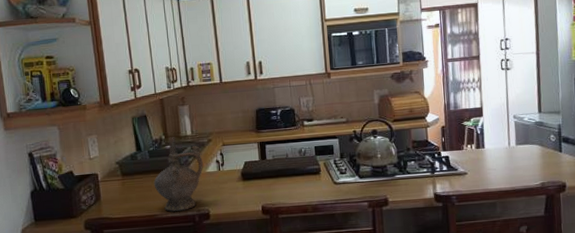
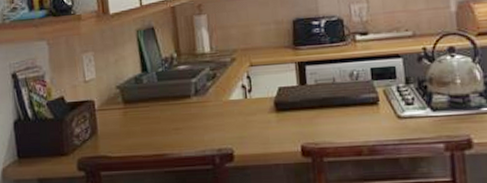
ceremonial vessel: present [153,136,203,212] -> none [163,54,225,150]

